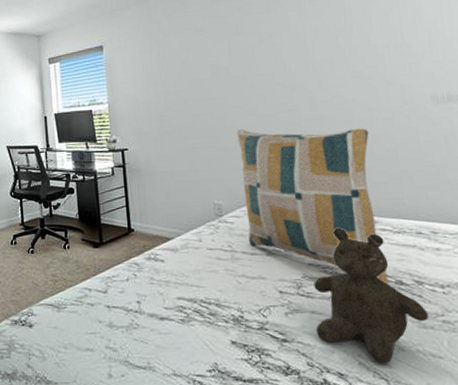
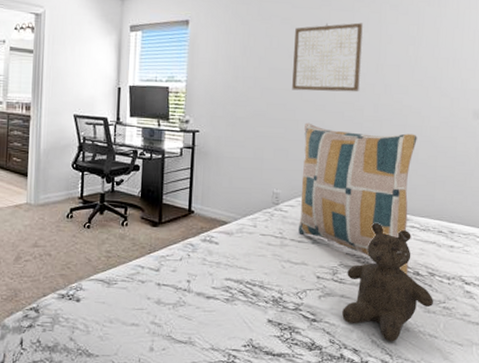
wall art: none [210,22,291,99] -> present [292,22,363,92]

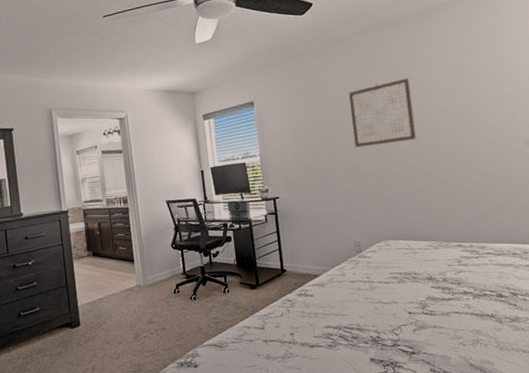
pillow: present [297,122,417,274] -> none [372,169,492,298]
teddy bear: present [341,222,433,342] -> none [435,254,521,363]

